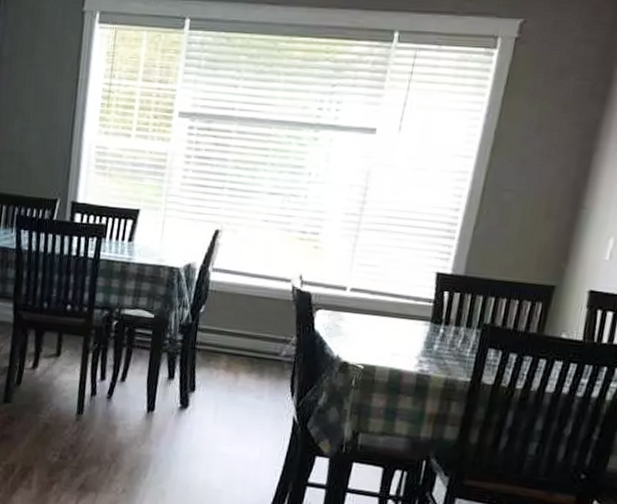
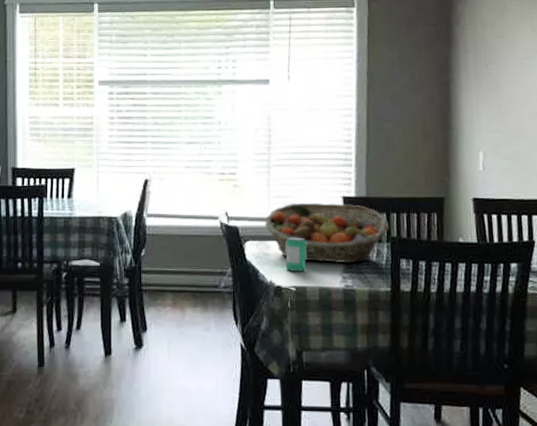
fruit basket: none [341,274,484,348] -> present [264,202,389,264]
beverage can: none [357,311,385,350] -> present [285,237,306,272]

